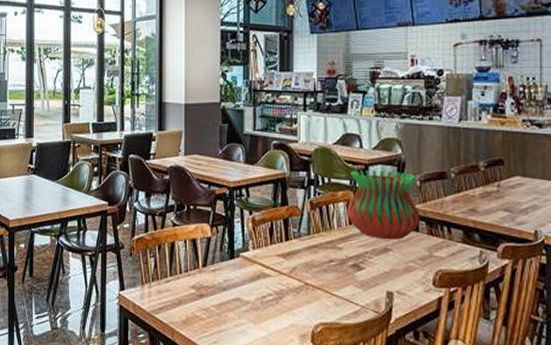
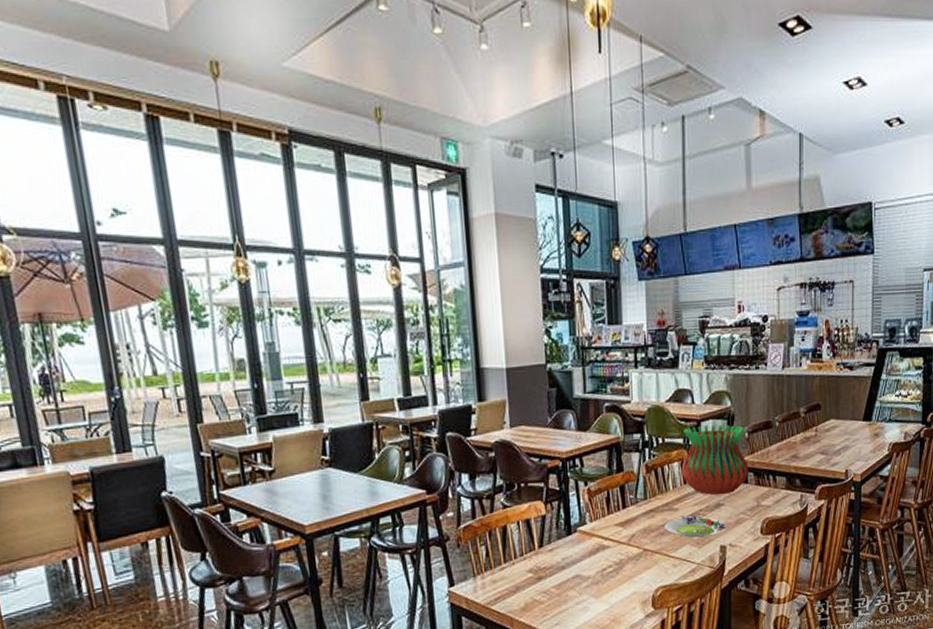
salad plate: none [327,255,396,280] -> present [664,515,728,538]

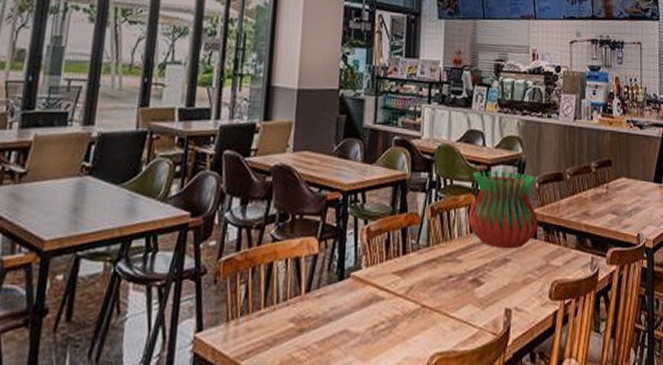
salad plate: present [664,515,728,538] -> none [446,269,514,297]

